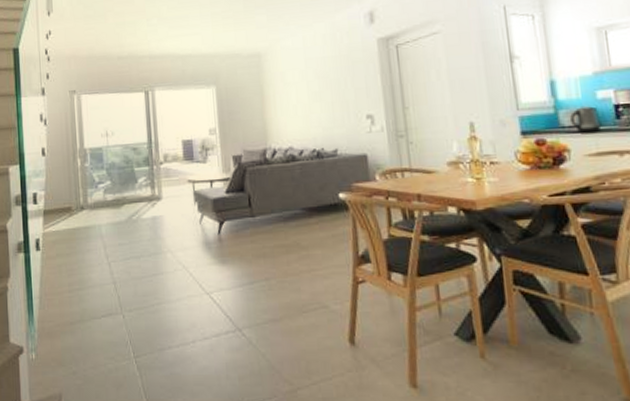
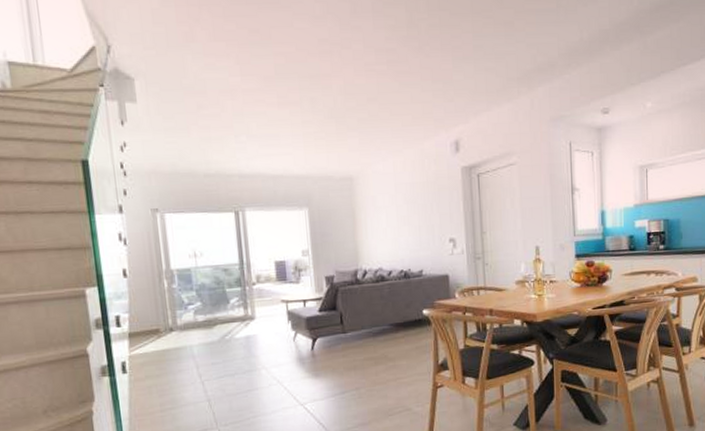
kettle: present [570,106,602,134] -> none [614,234,637,257]

